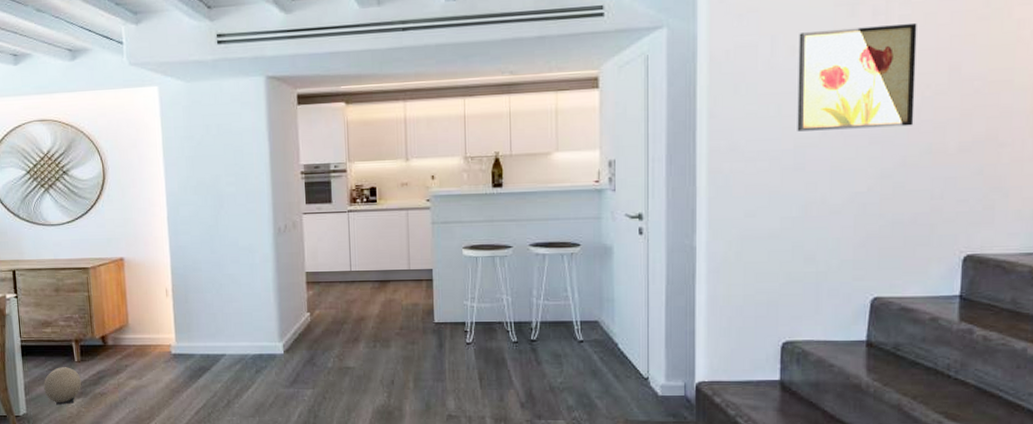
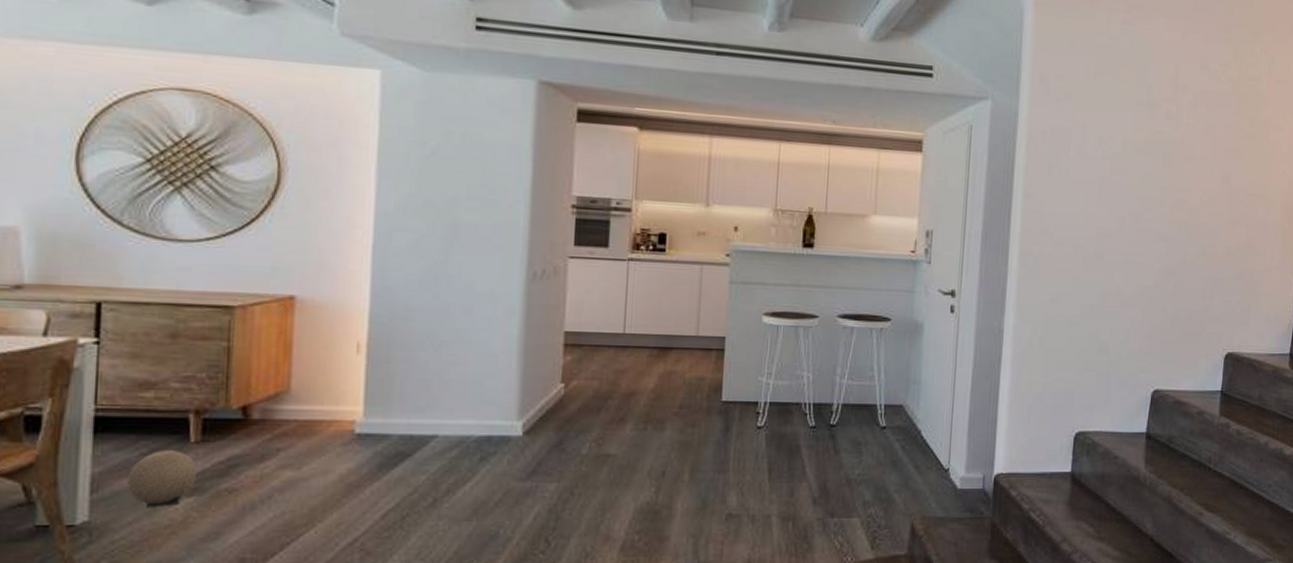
wall art: present [797,22,917,132] -> none [1099,124,1200,227]

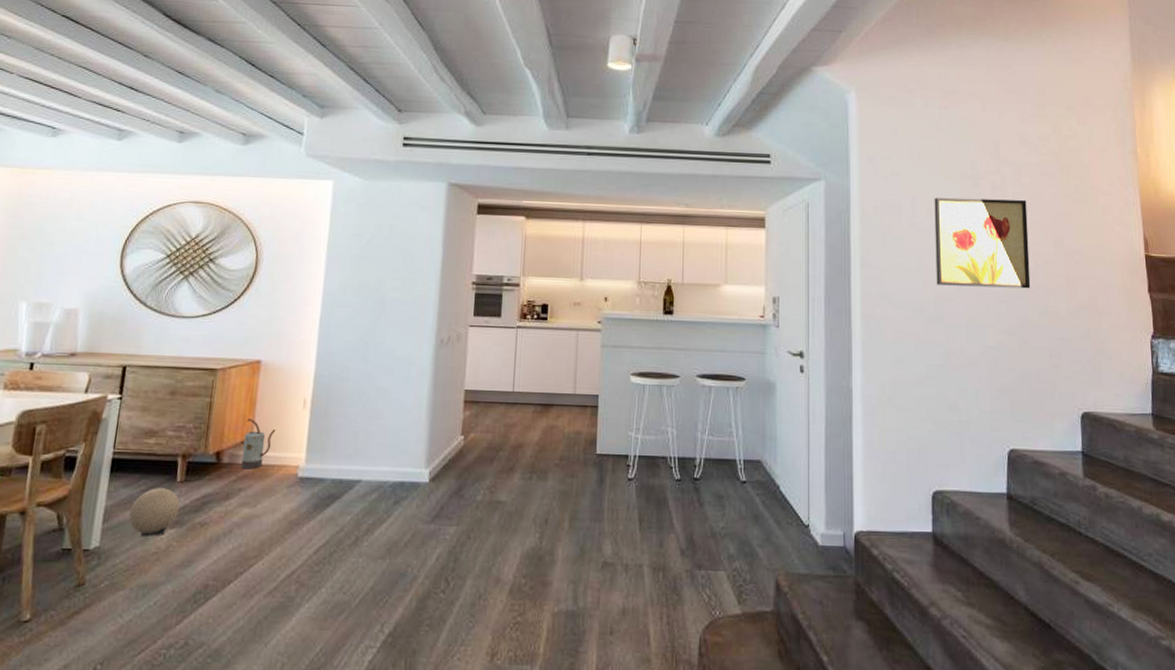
watering can: none [274,365,322,426] -> present [240,418,276,469]
wall art: none [1099,124,1200,227] -> present [934,197,1031,289]

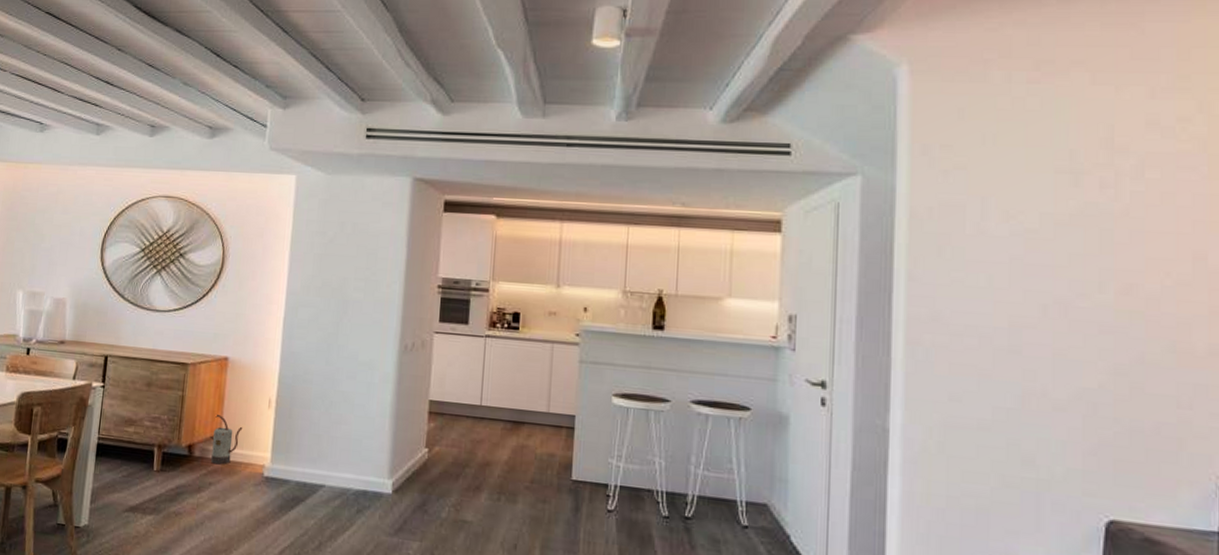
ball: present [129,488,180,537] -> none [113,474,157,521]
wall art: present [934,197,1031,289] -> none [1012,196,1153,318]

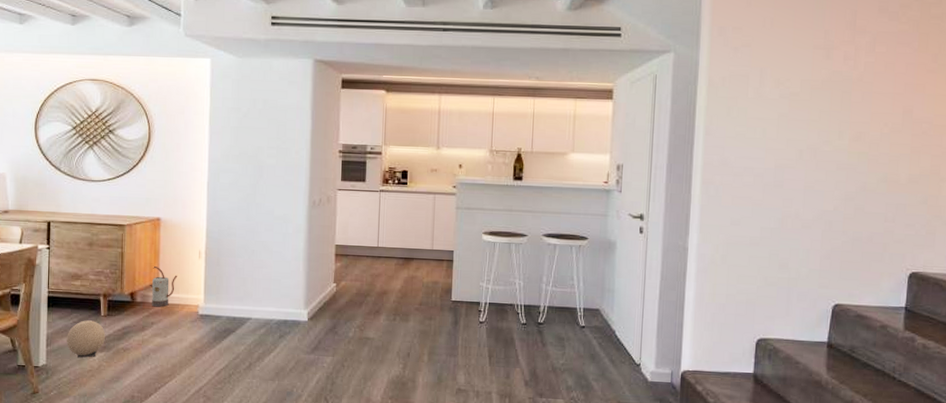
ball: none [113,474,157,521] -> present [67,320,106,358]

